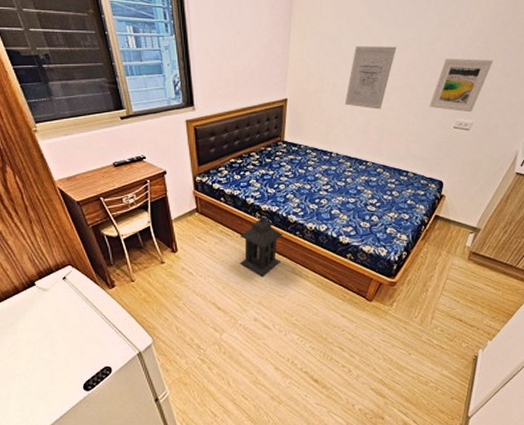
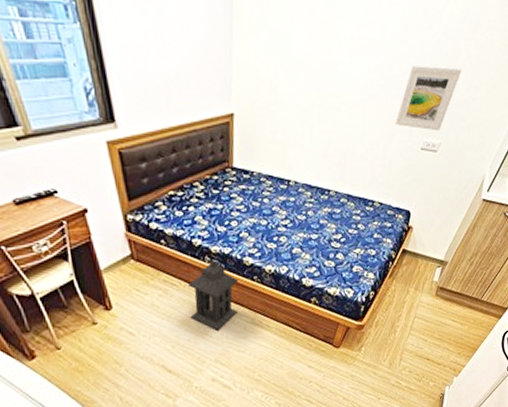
wall art: present [344,46,396,109] -> none [301,47,358,127]

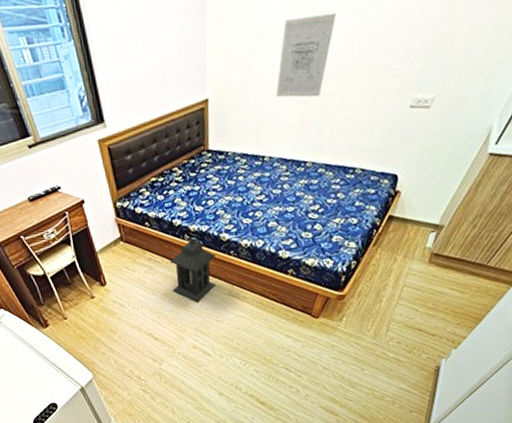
wall art: none [301,47,358,127] -> present [275,12,336,98]
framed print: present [395,66,462,131] -> none [379,11,461,86]

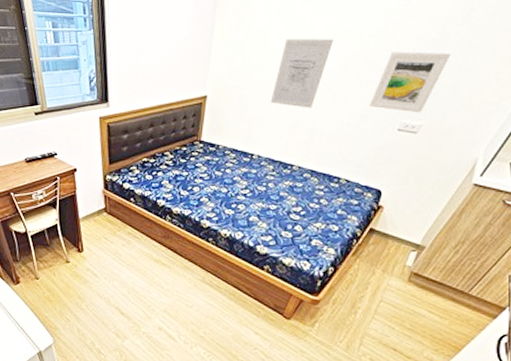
lantern: present [169,238,216,303] -> none [147,220,195,284]
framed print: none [379,11,461,86] -> present [369,52,451,113]

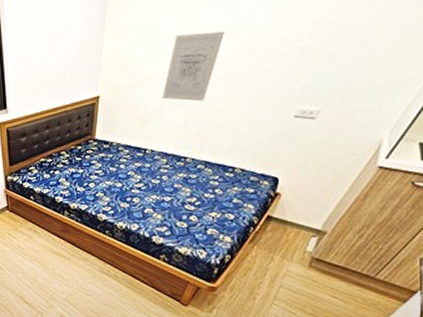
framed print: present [369,52,451,113] -> none [264,35,350,99]

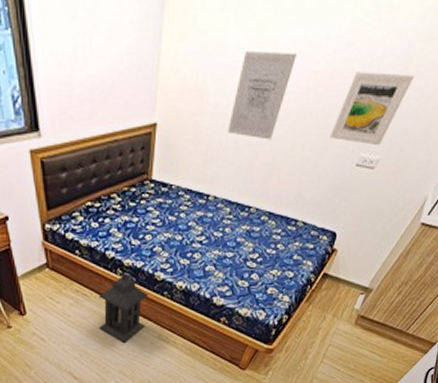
lantern: none [47,215,92,275] -> present [98,273,149,344]
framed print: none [264,35,350,99] -> present [330,72,414,146]

